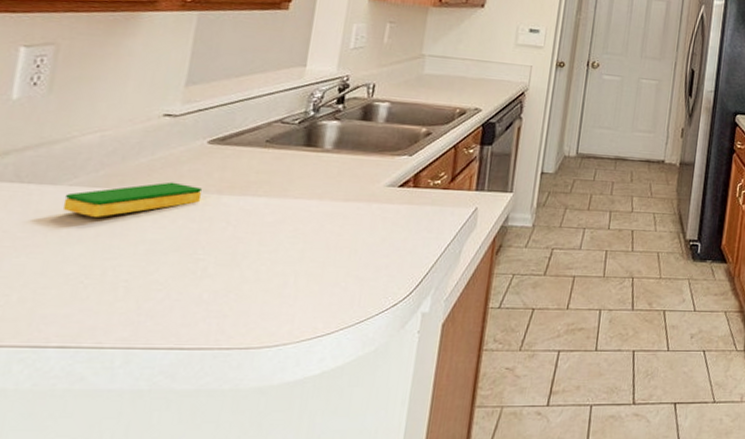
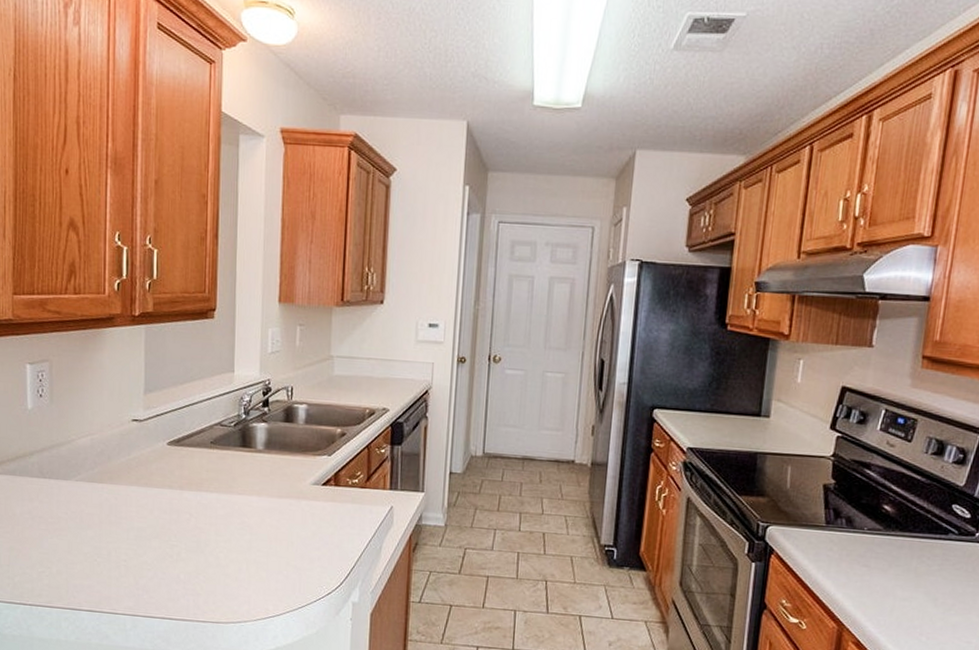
dish sponge: present [62,182,203,217] -> none [74,478,169,508]

